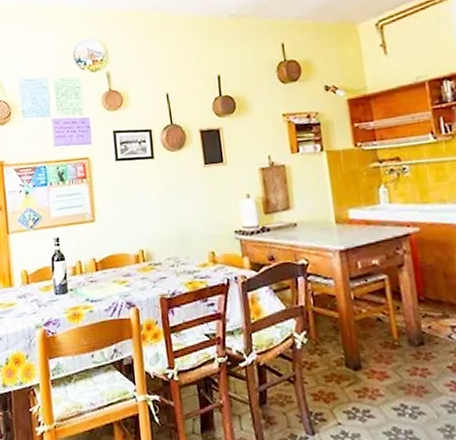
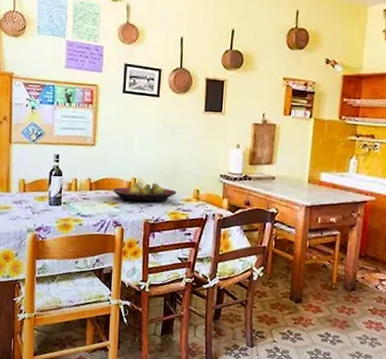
fruit bowl: none [121,251,190,278] -> present [113,182,177,203]

